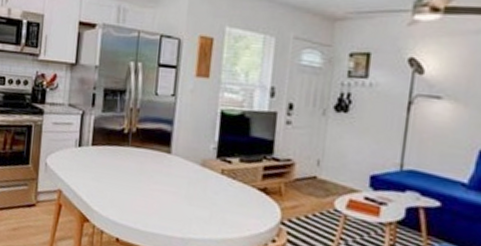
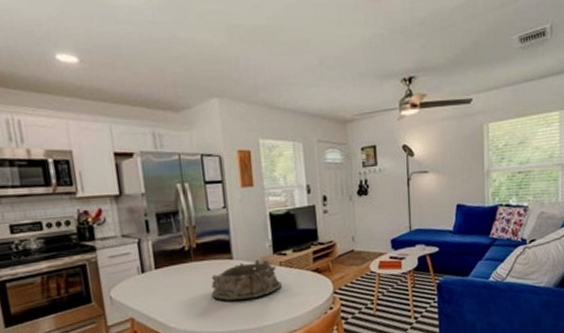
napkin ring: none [140,159,220,205] -> present [211,260,283,302]

